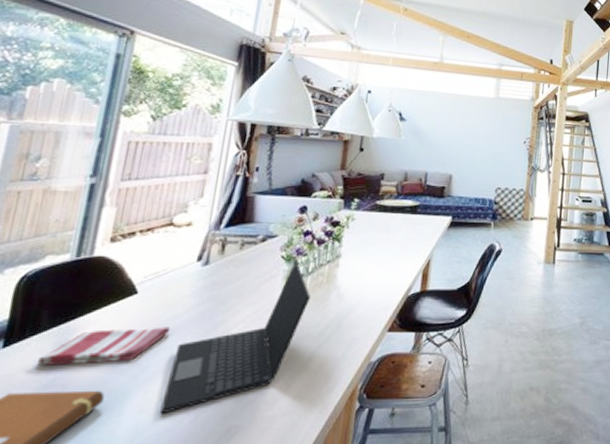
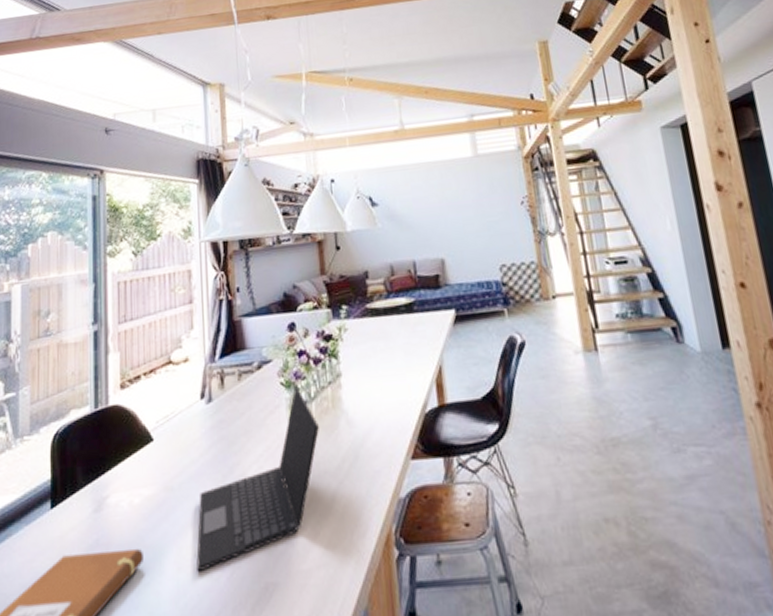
dish towel: present [37,326,171,365] -> none [81,474,190,525]

